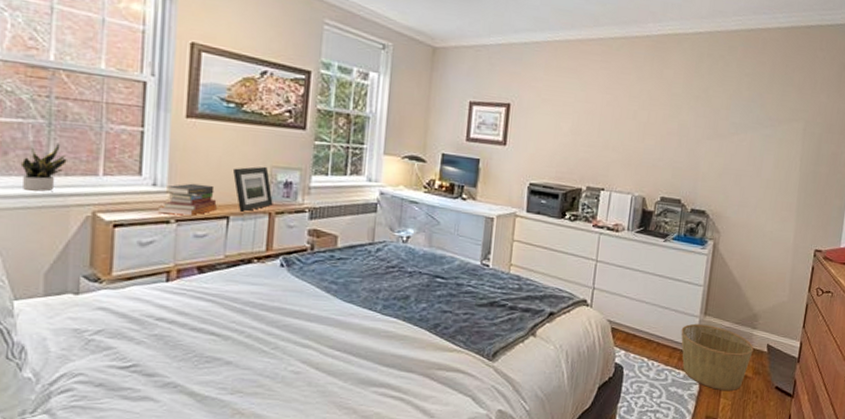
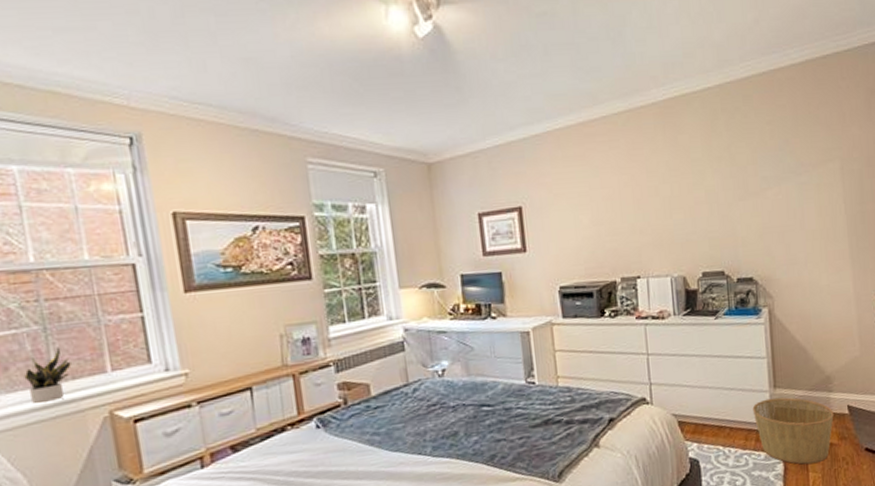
books: present [158,183,217,216] -> none [176,358,237,399]
picture frame: present [233,166,273,212] -> none [246,326,295,379]

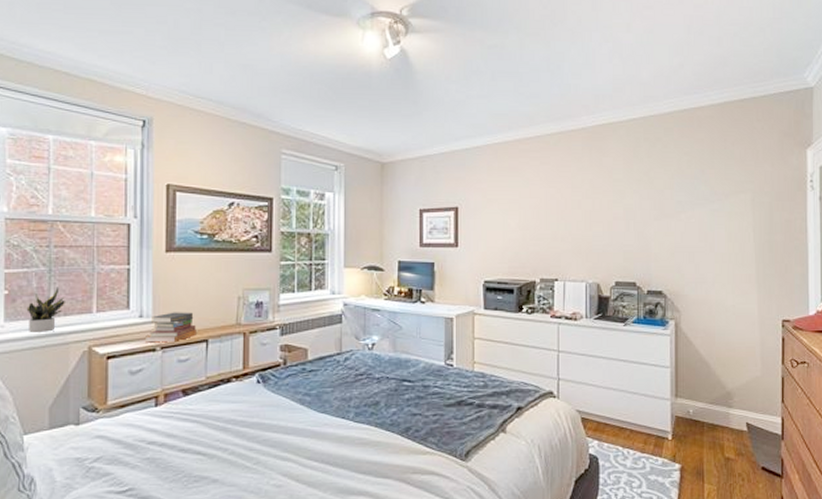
books: none [176,358,237,399] -> present [146,312,196,343]
basket: present [752,397,834,465] -> none [653,406,732,476]

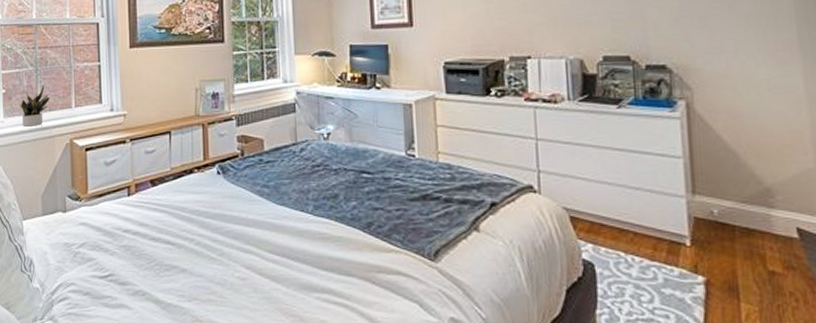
books: present [146,312,196,343] -> none [117,104,160,135]

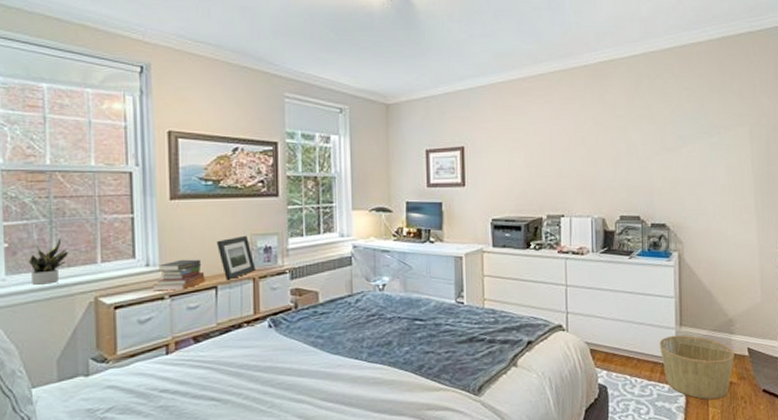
books: none [117,104,160,135] -> present [153,259,205,291]
picture frame: none [170,81,205,126] -> present [217,235,256,280]
basket: none [663,205,777,293] -> present [659,335,735,400]

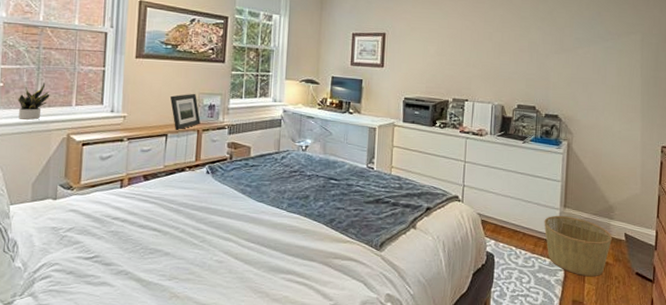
books: present [153,259,205,291] -> none [115,109,158,135]

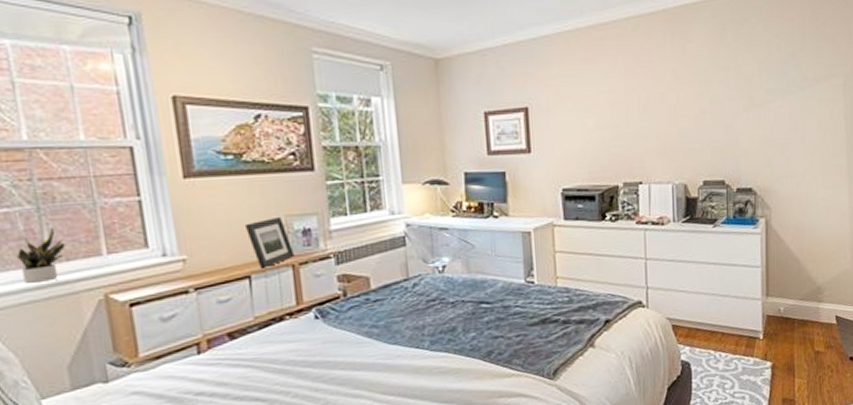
basket: present [544,215,612,277] -> none [744,305,822,371]

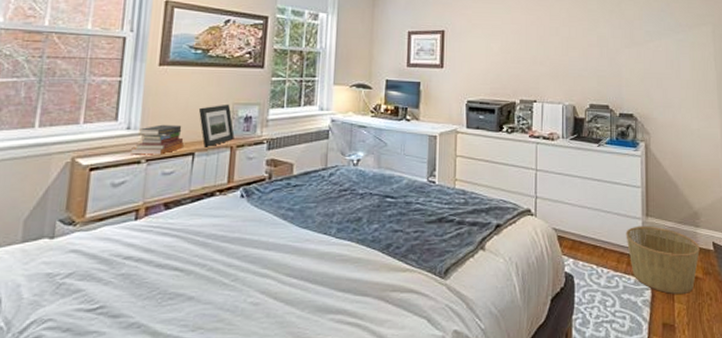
potted plant: present [16,227,66,285] -> none [11,97,53,144]
books: none [174,246,236,285] -> present [131,124,184,155]
basket: none [744,305,822,371] -> present [626,226,700,295]

